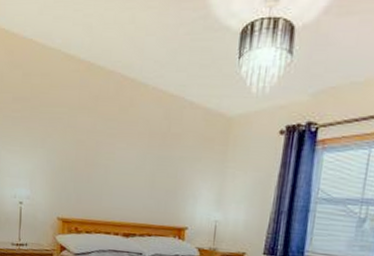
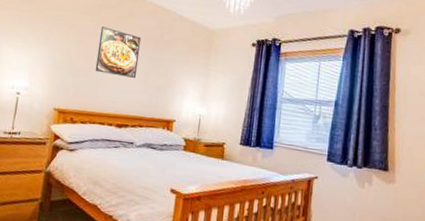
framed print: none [96,122,146,181] -> present [95,27,142,78]

